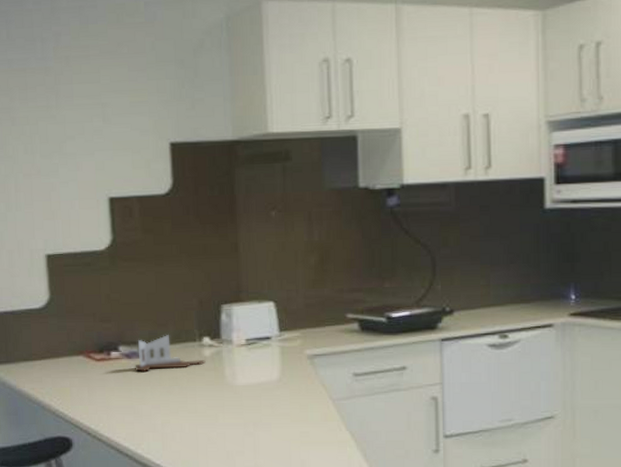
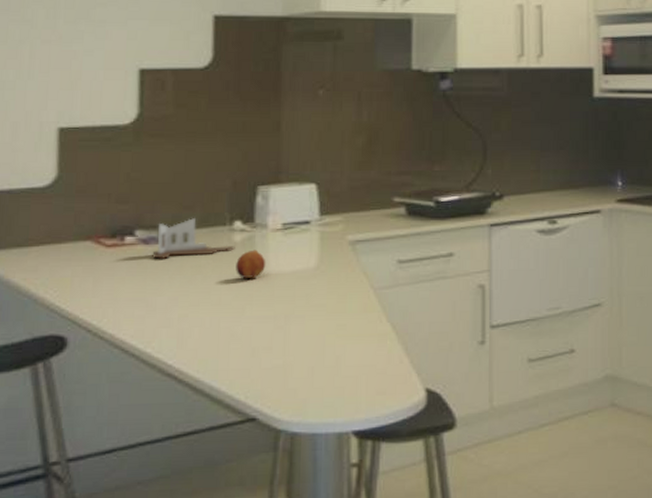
fruit: none [207,363,234,389] -> present [236,249,266,278]

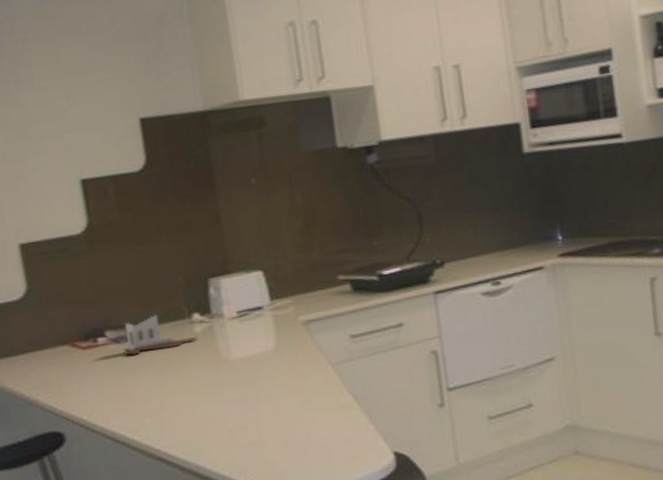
fruit: present [236,249,266,278] -> none [200,338,229,366]

